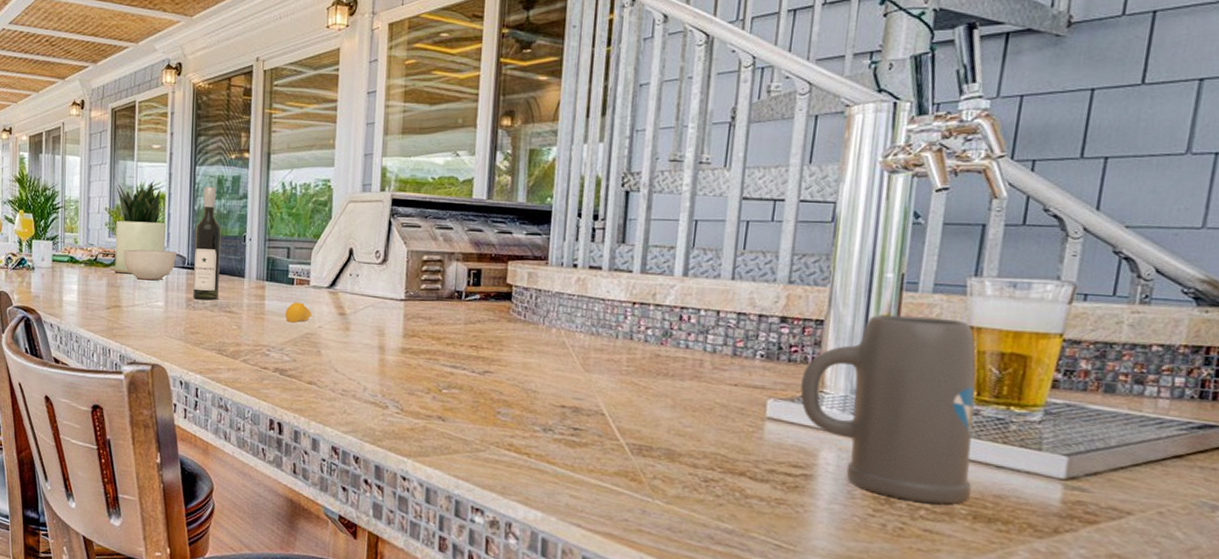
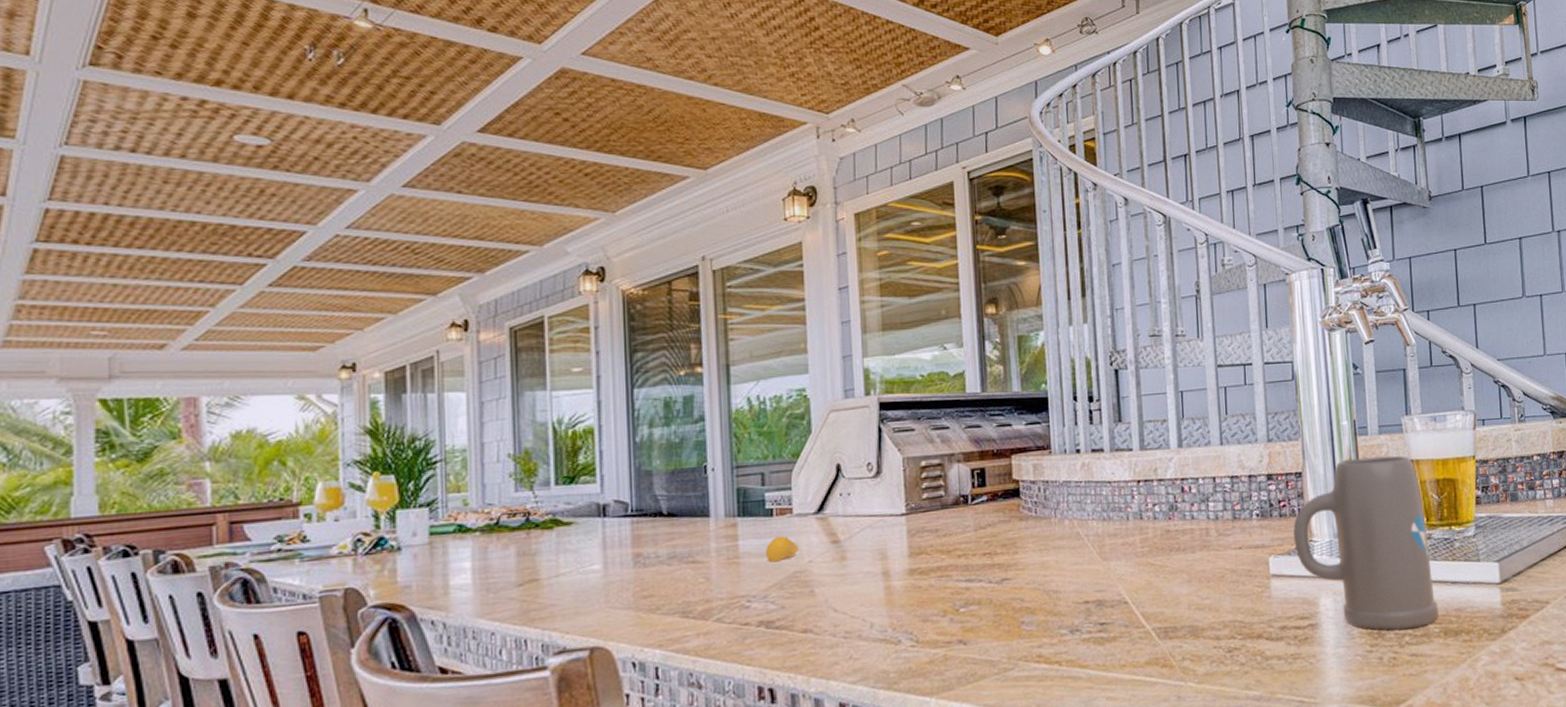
planter: present [109,182,166,274] -> none [518,415,599,537]
bowl: present [123,249,177,281] -> none [538,497,616,541]
bottle: present [193,187,221,301] -> none [638,412,678,554]

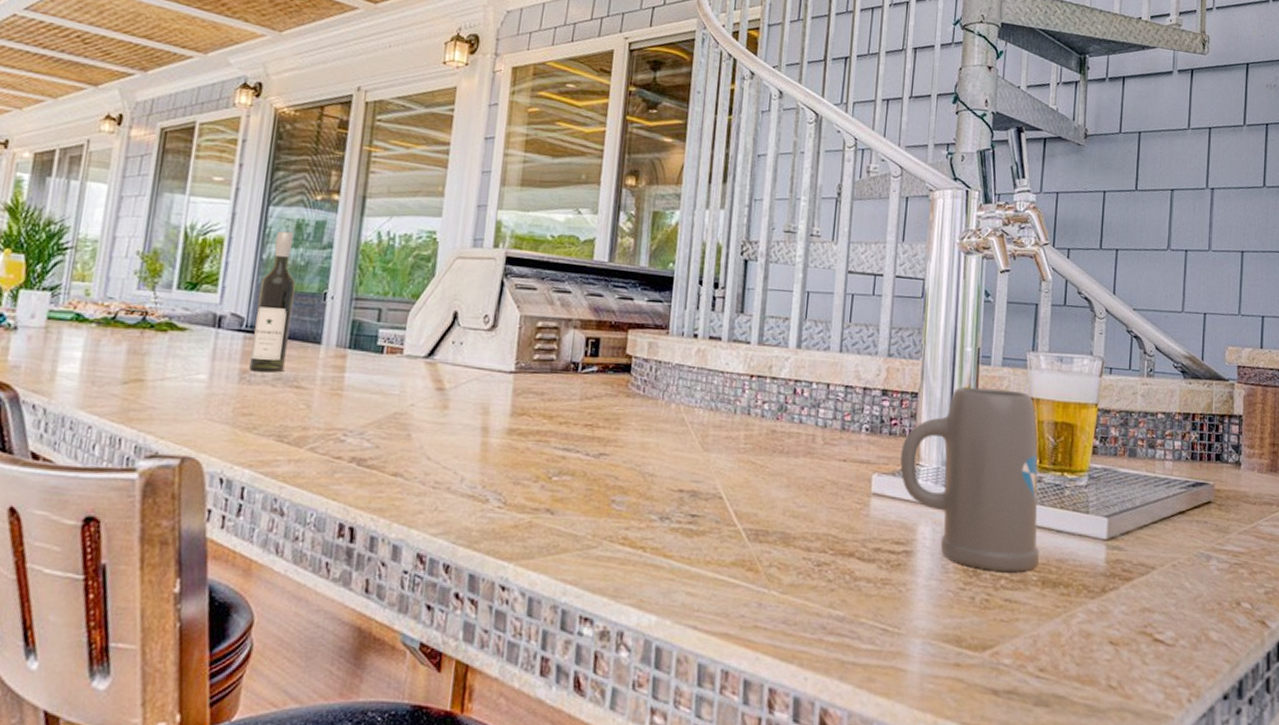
bottle: none [638,412,678,554] -> present [249,231,296,373]
lemon: present [765,536,799,563] -> none [369,374,404,400]

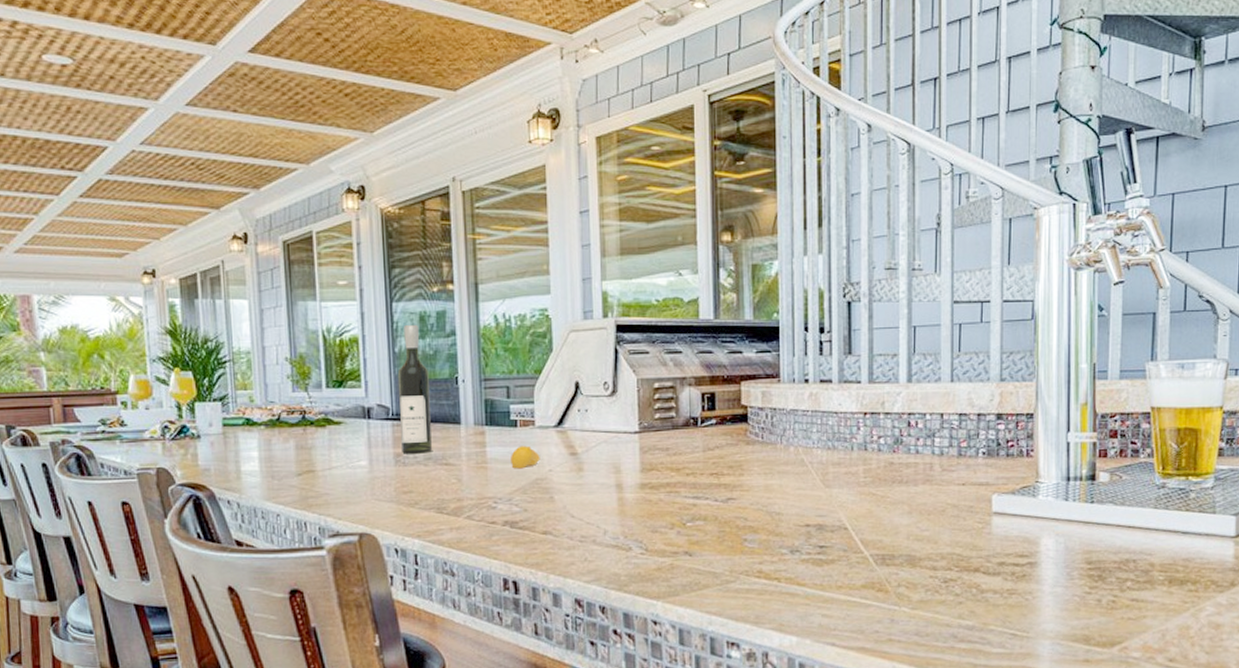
lemon: none [369,374,404,400] -> present [509,445,540,469]
beer mug: present [900,387,1039,572] -> none [1019,401,1165,574]

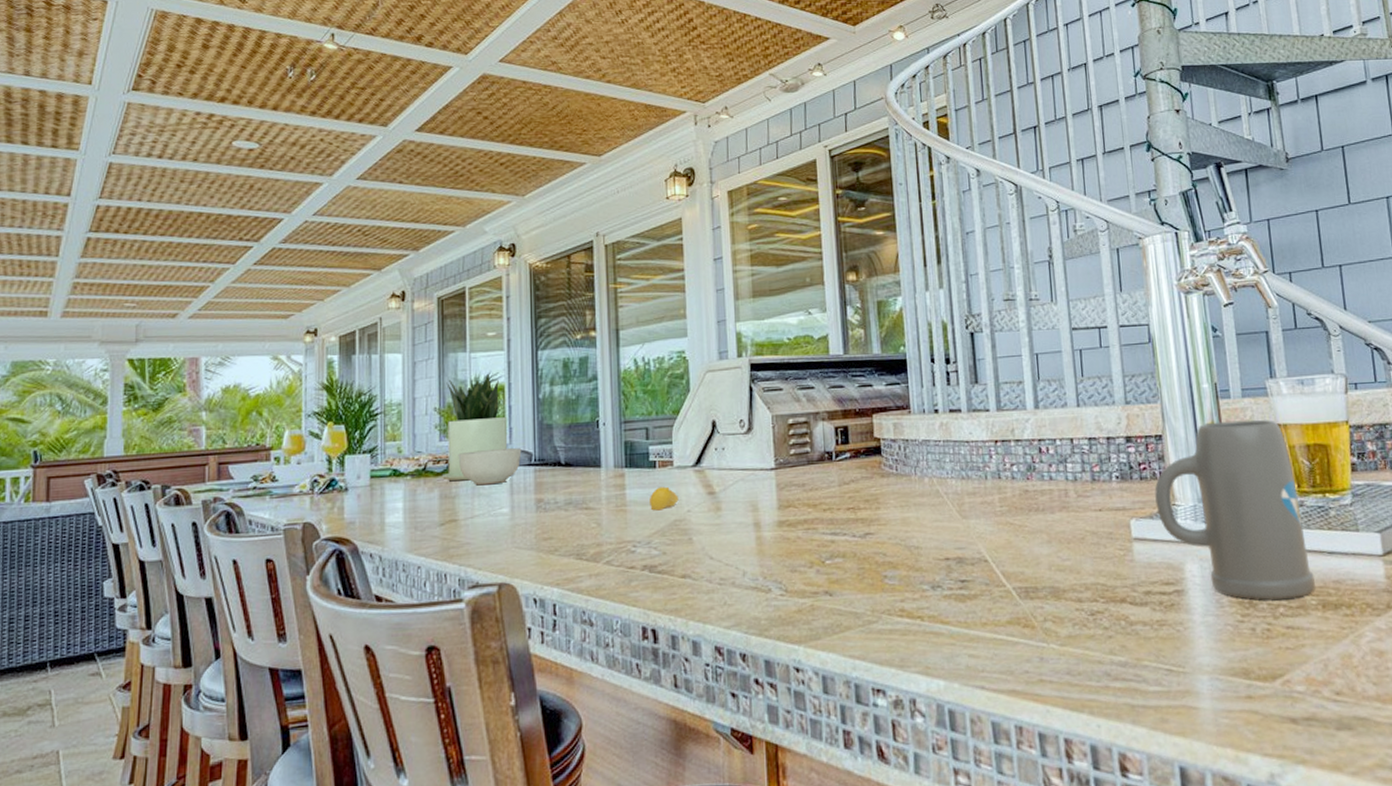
planter: none [296,325,364,433] -> present [441,374,508,482]
bowl: none [312,402,379,438] -> present [458,448,522,486]
bottle: present [397,325,433,454] -> none [541,372,574,500]
beer mug: none [1019,401,1165,574] -> present [1154,419,1315,600]

